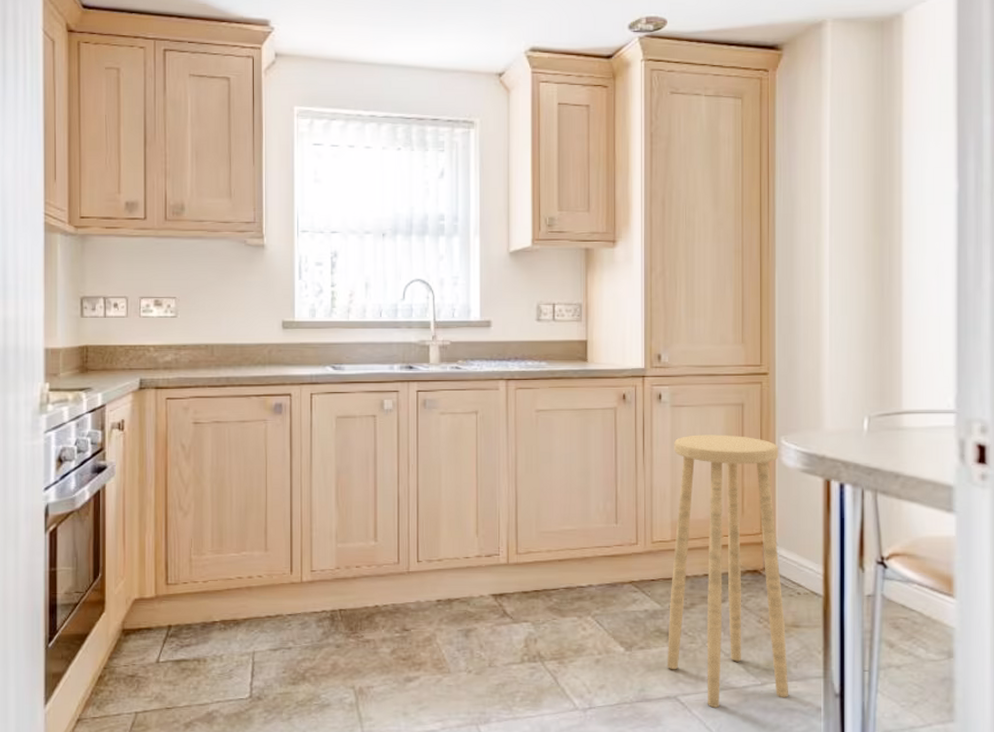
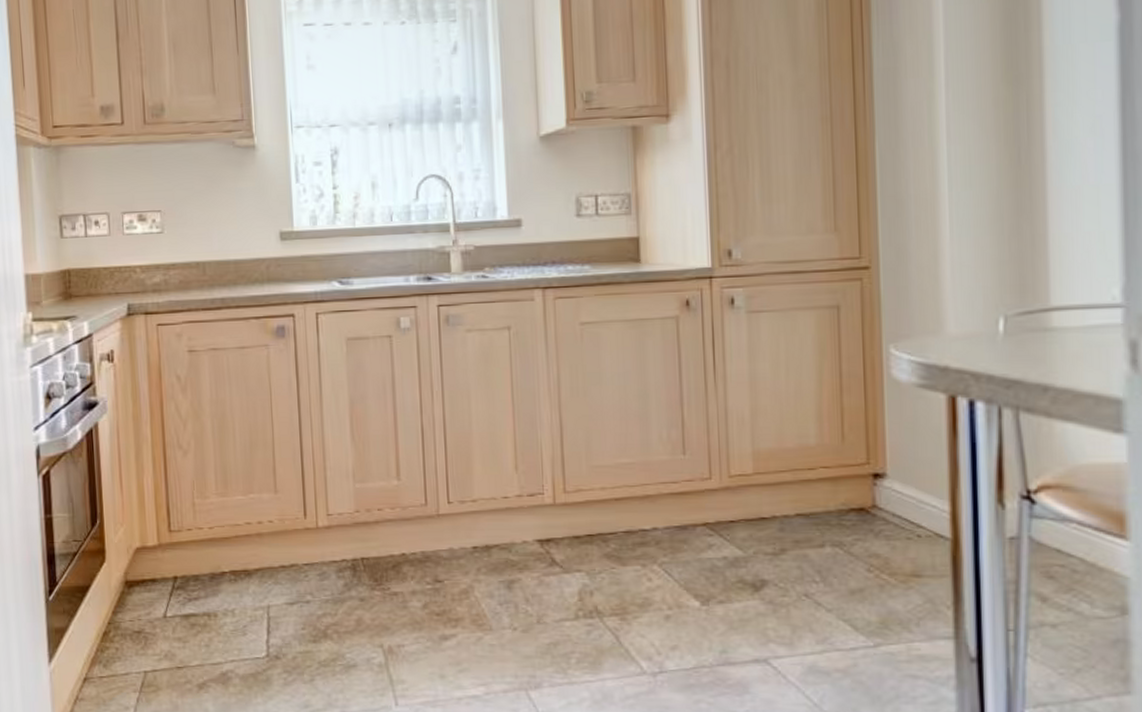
stool: present [666,434,789,708] -> none [752,344,911,673]

